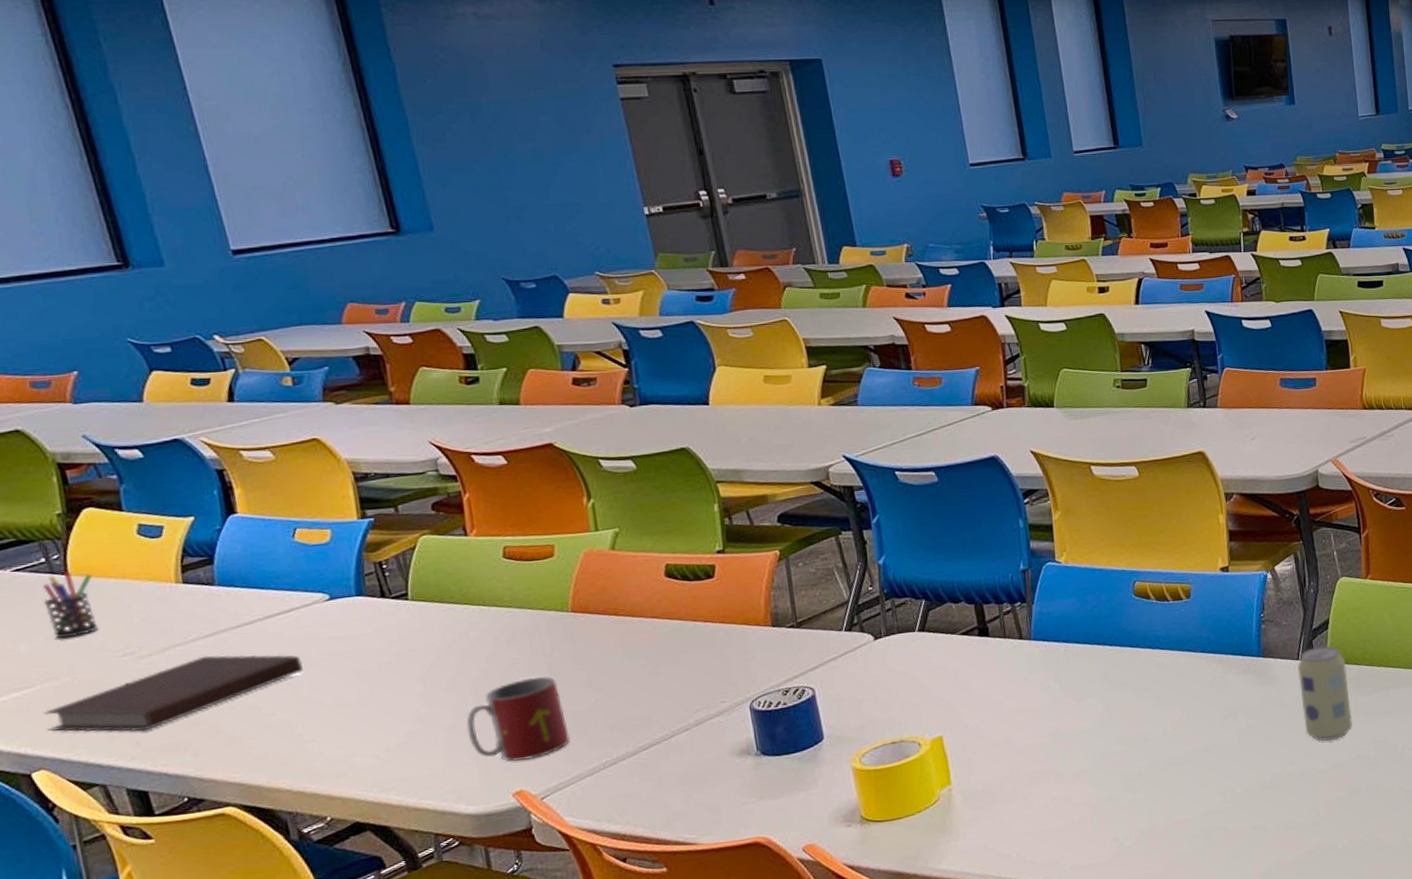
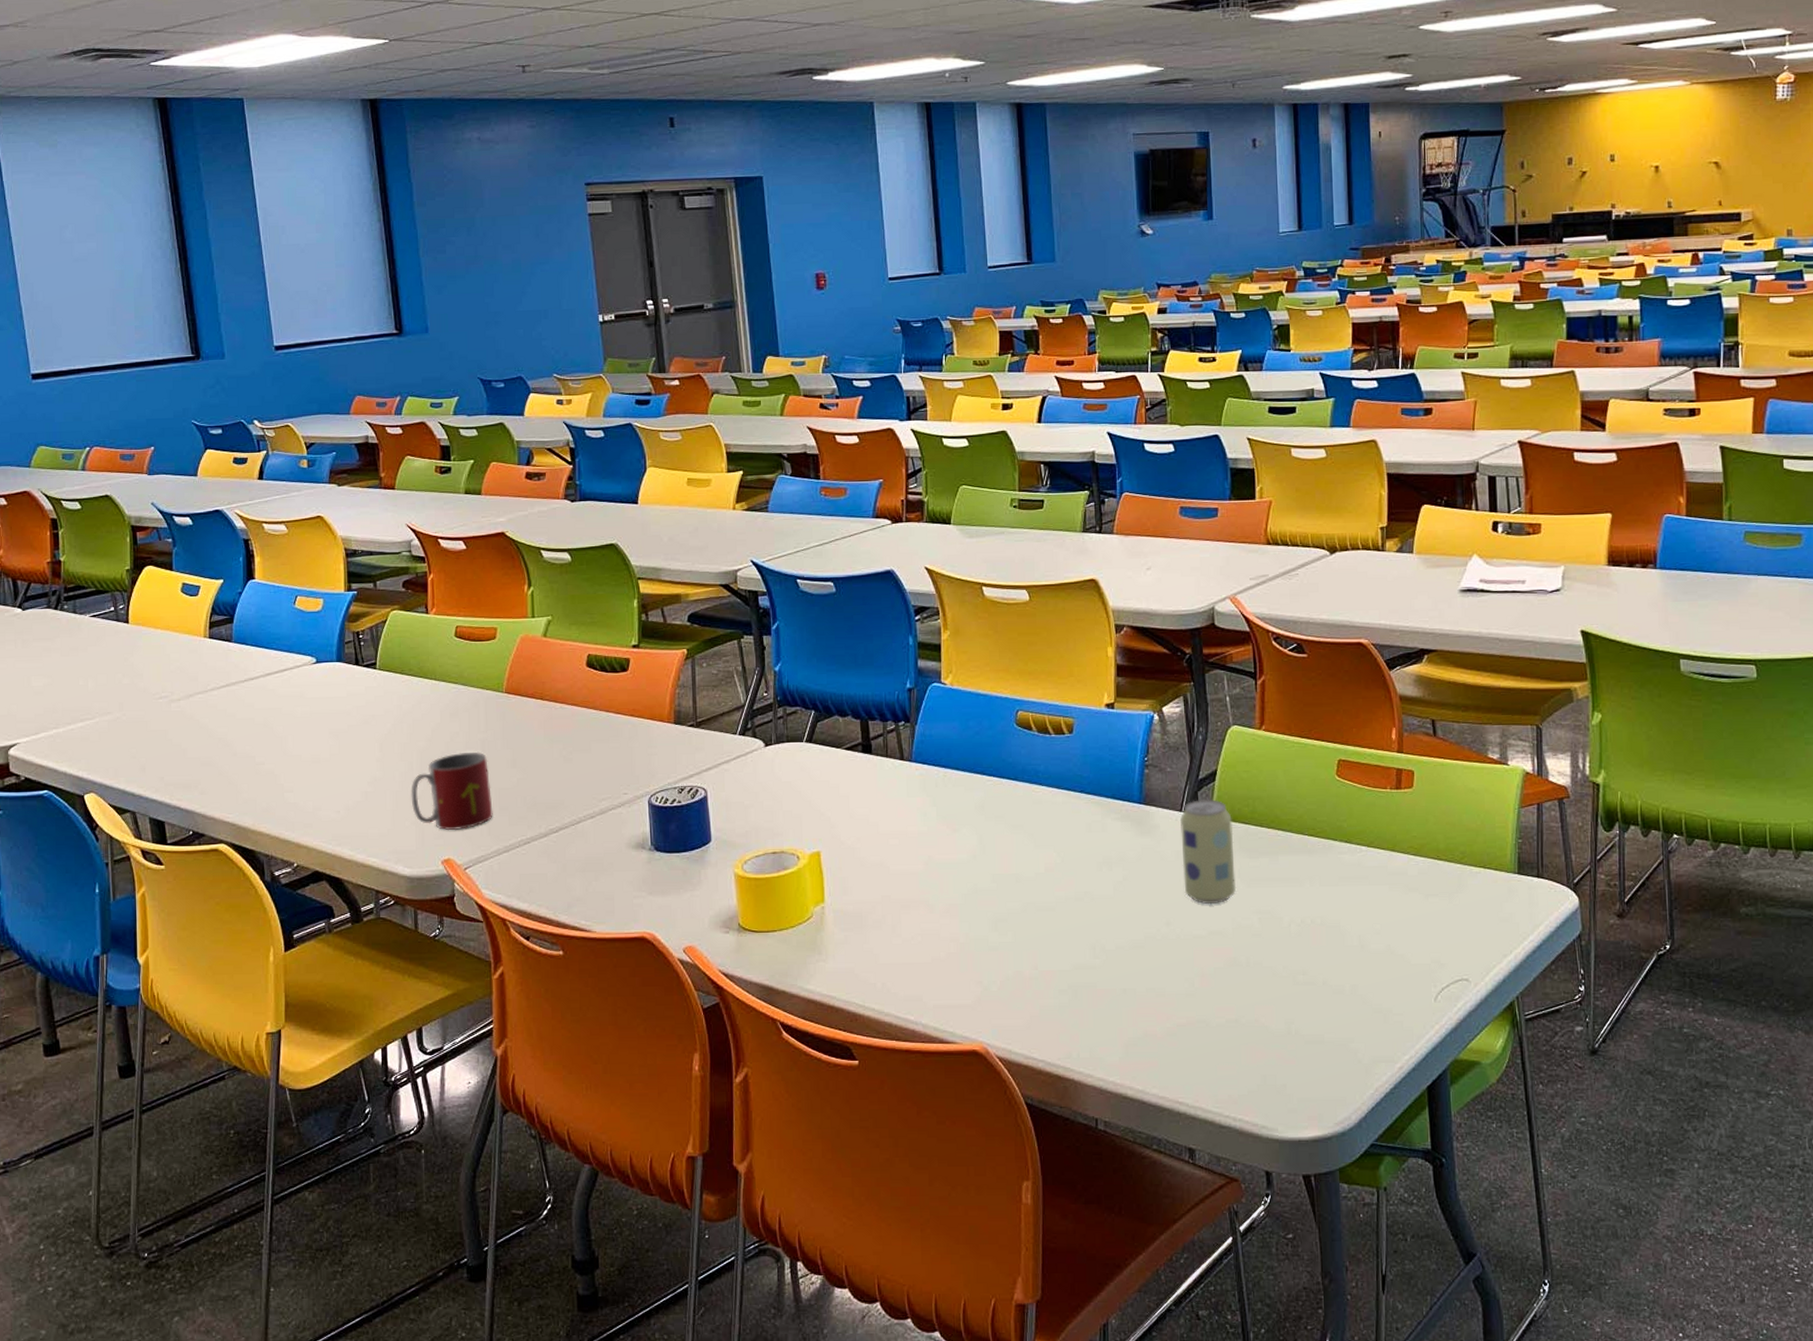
pen holder: present [43,572,99,639] -> none [109,621,145,679]
notebook: present [43,654,303,732] -> none [98,704,289,767]

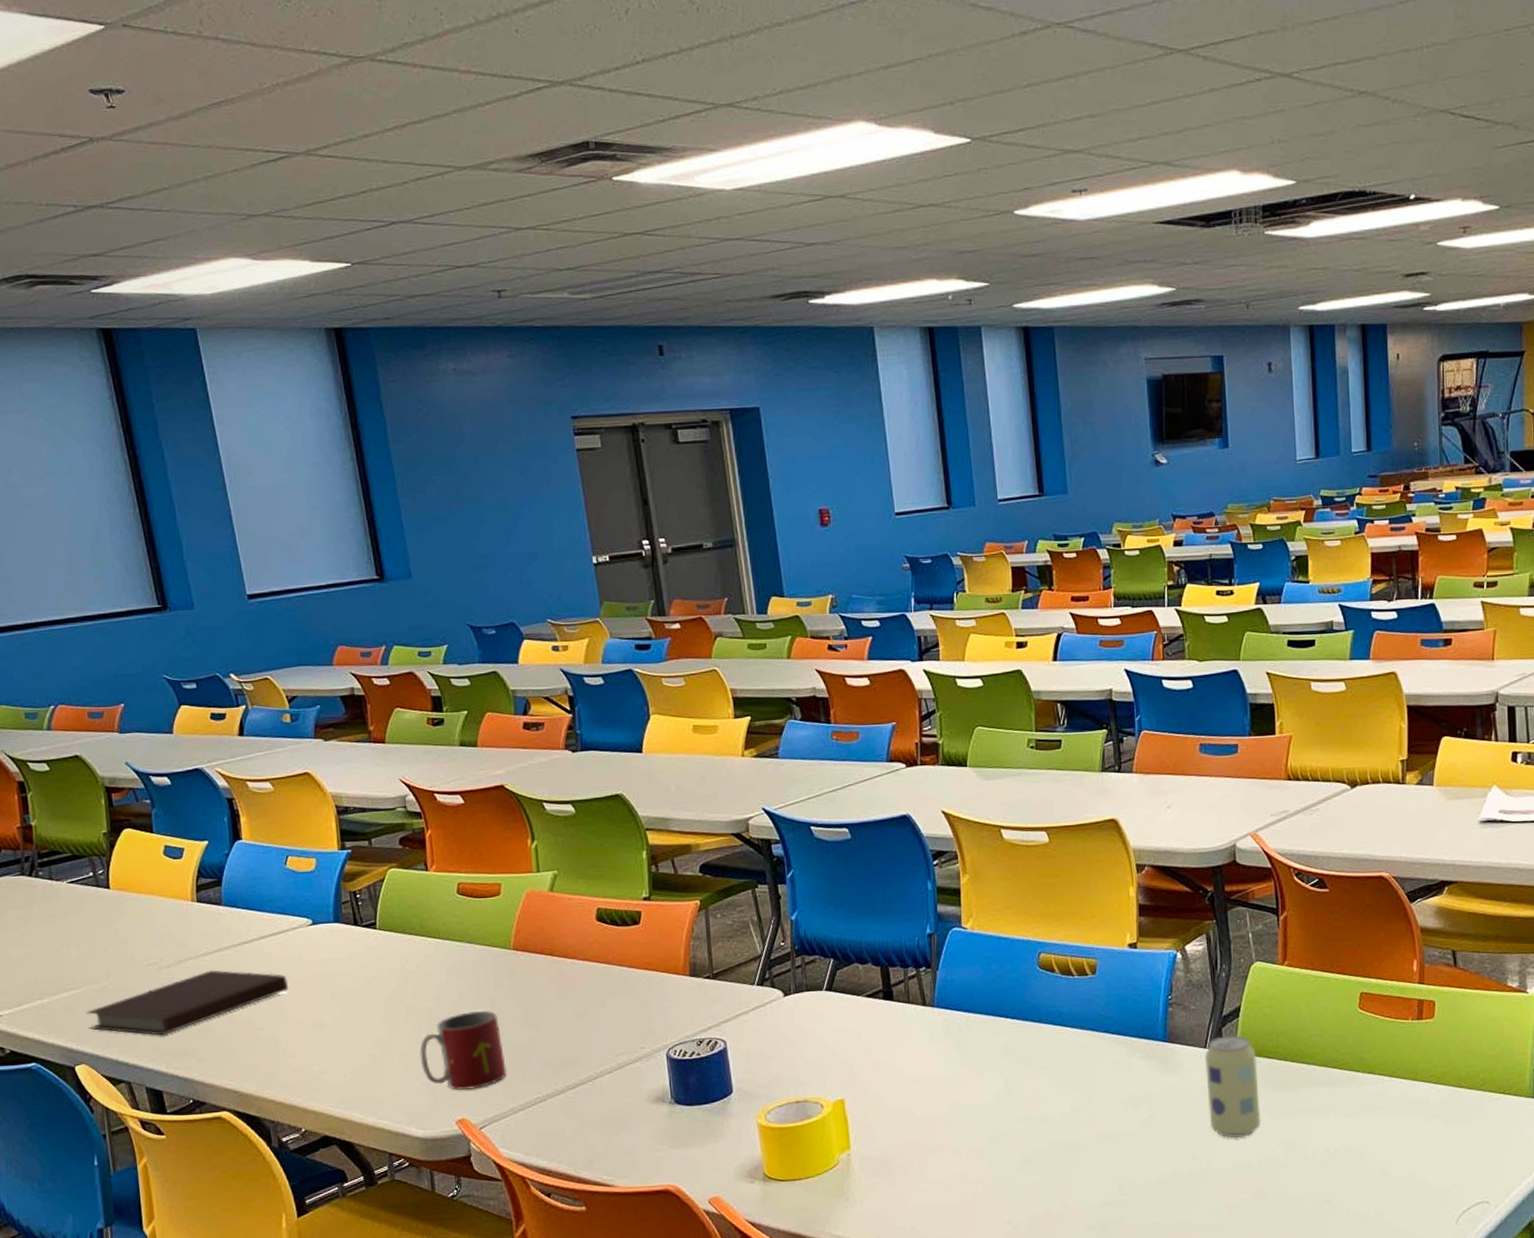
notebook: none [98,704,289,767] -> present [86,970,288,1036]

